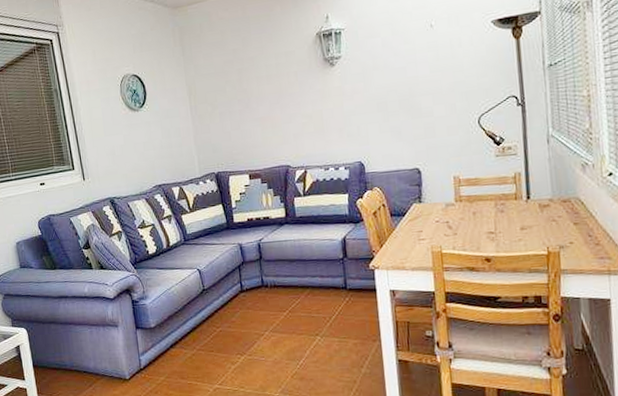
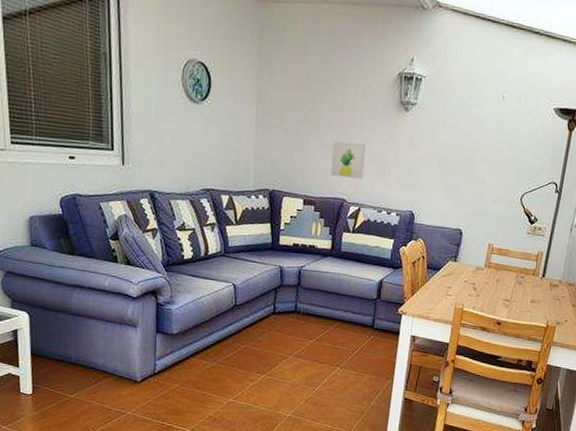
wall art: none [266,108,303,147] -> present [330,141,367,180]

